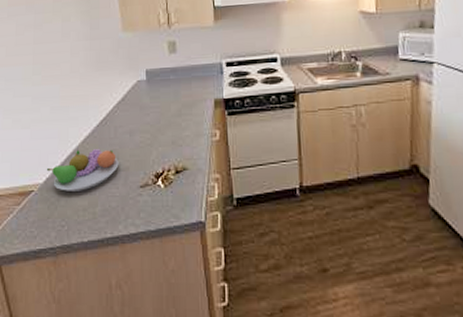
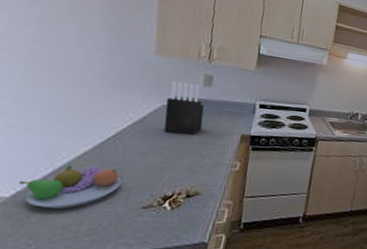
knife block: none [139,53,176,108] -> present [163,81,205,135]

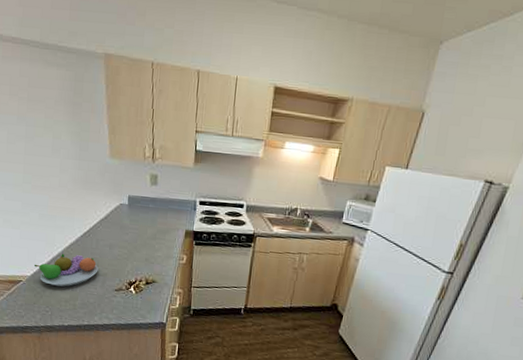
knife block: present [163,81,205,135] -> none [122,181,153,230]

